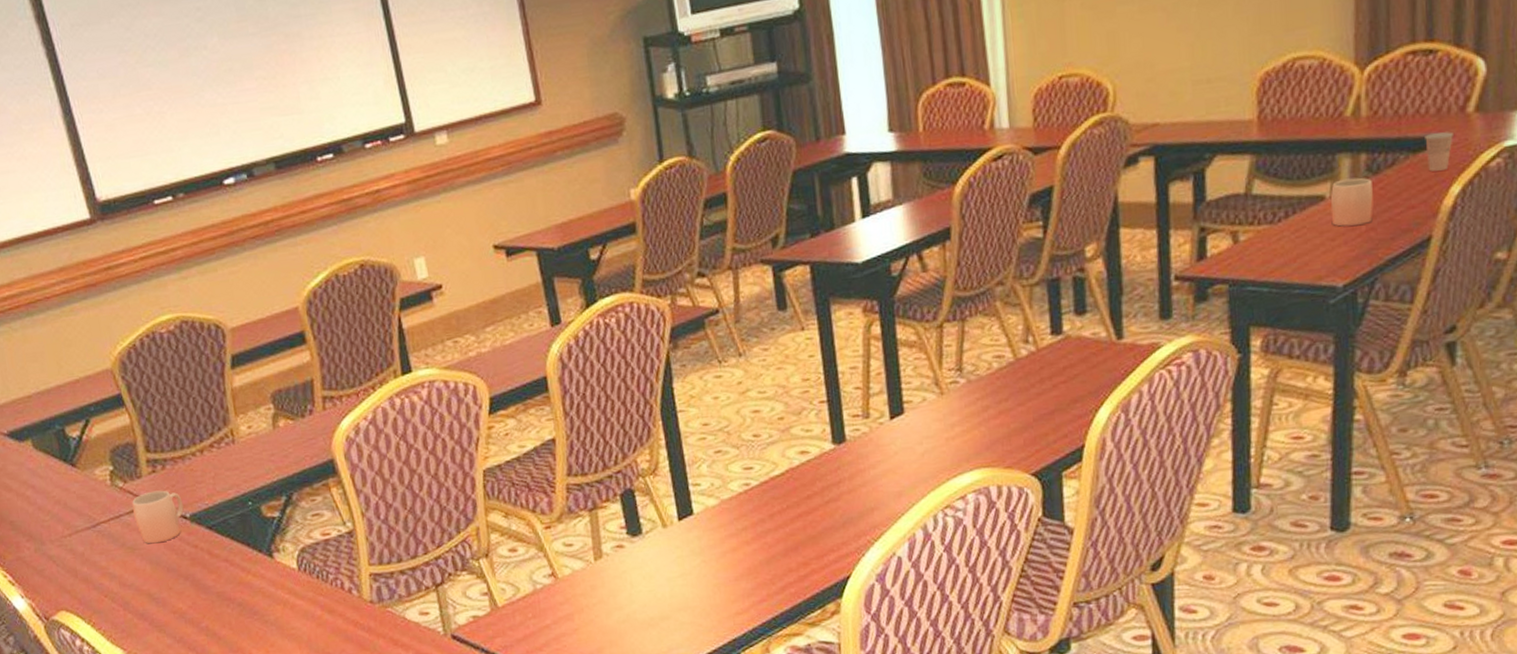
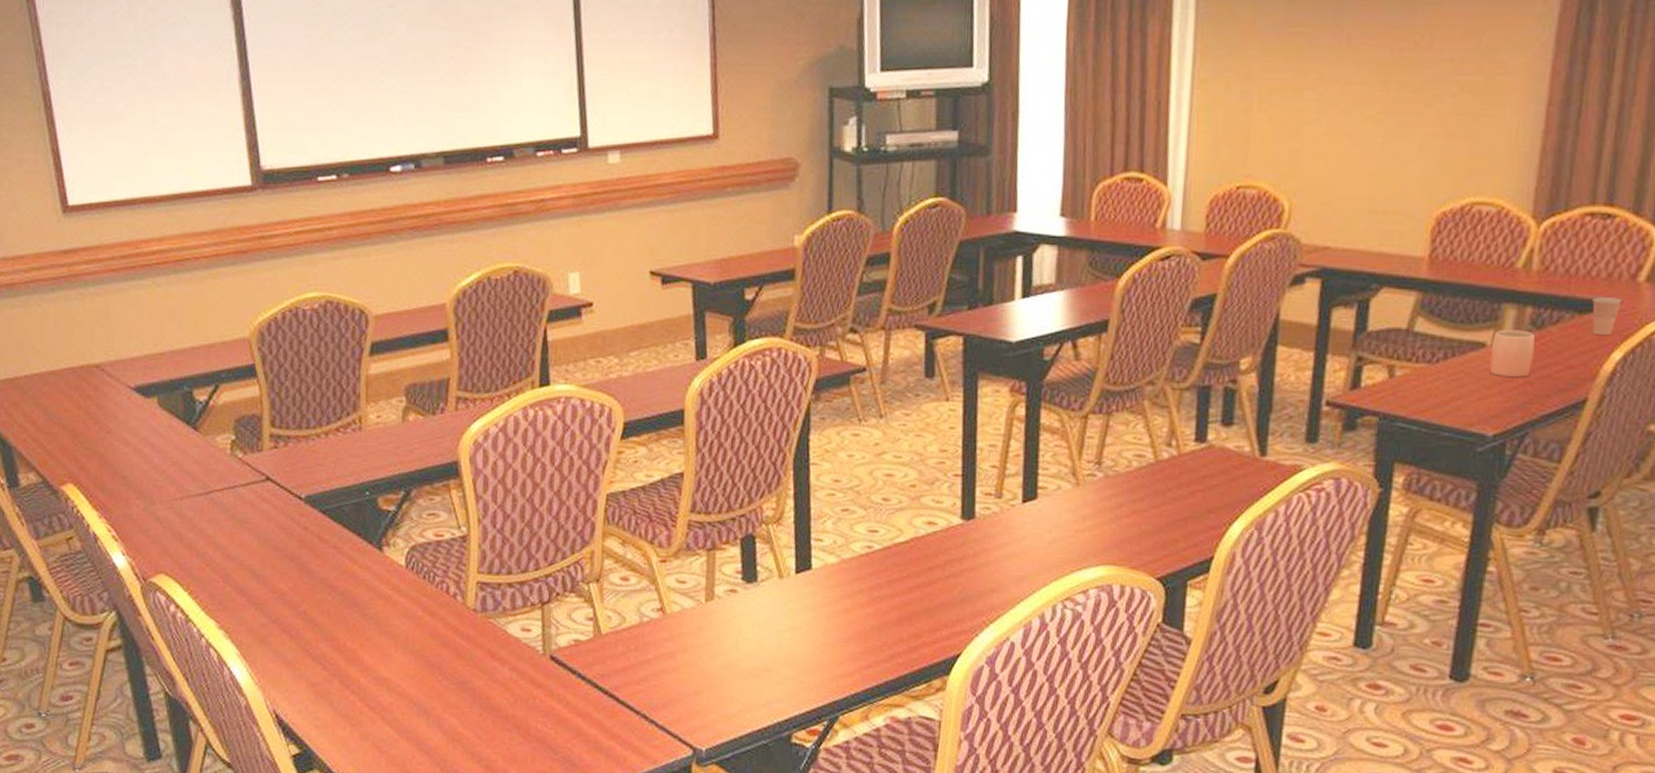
mug: present [132,490,184,544] -> none [249,466,300,520]

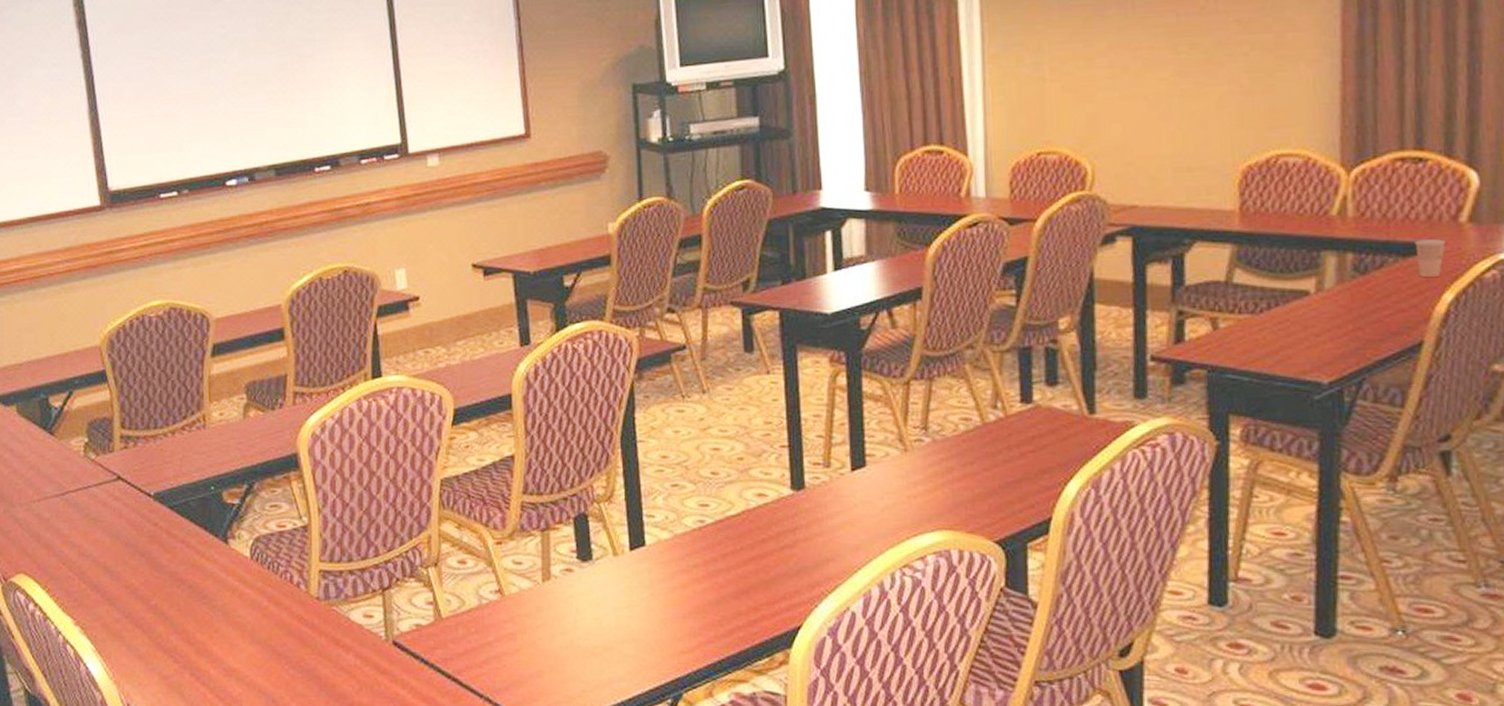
mug: present [1489,329,1536,378] -> none [1315,276,1362,325]

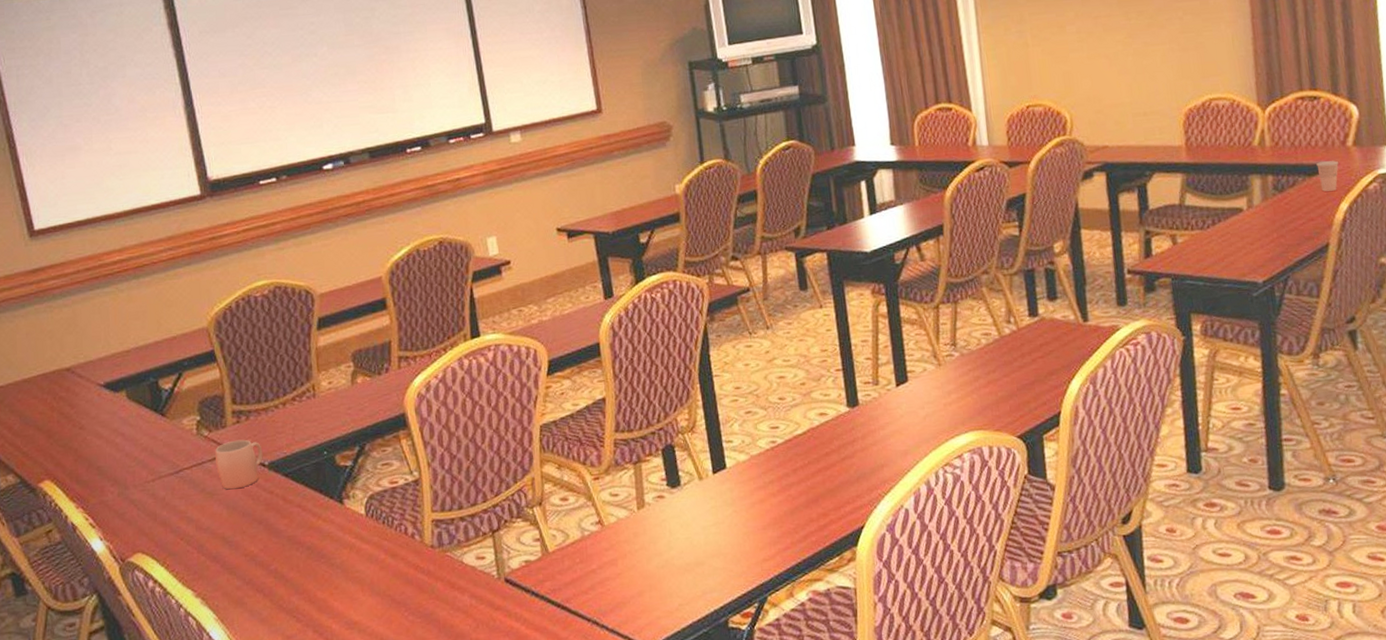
mug: none [102,466,149,518] -> present [215,439,263,490]

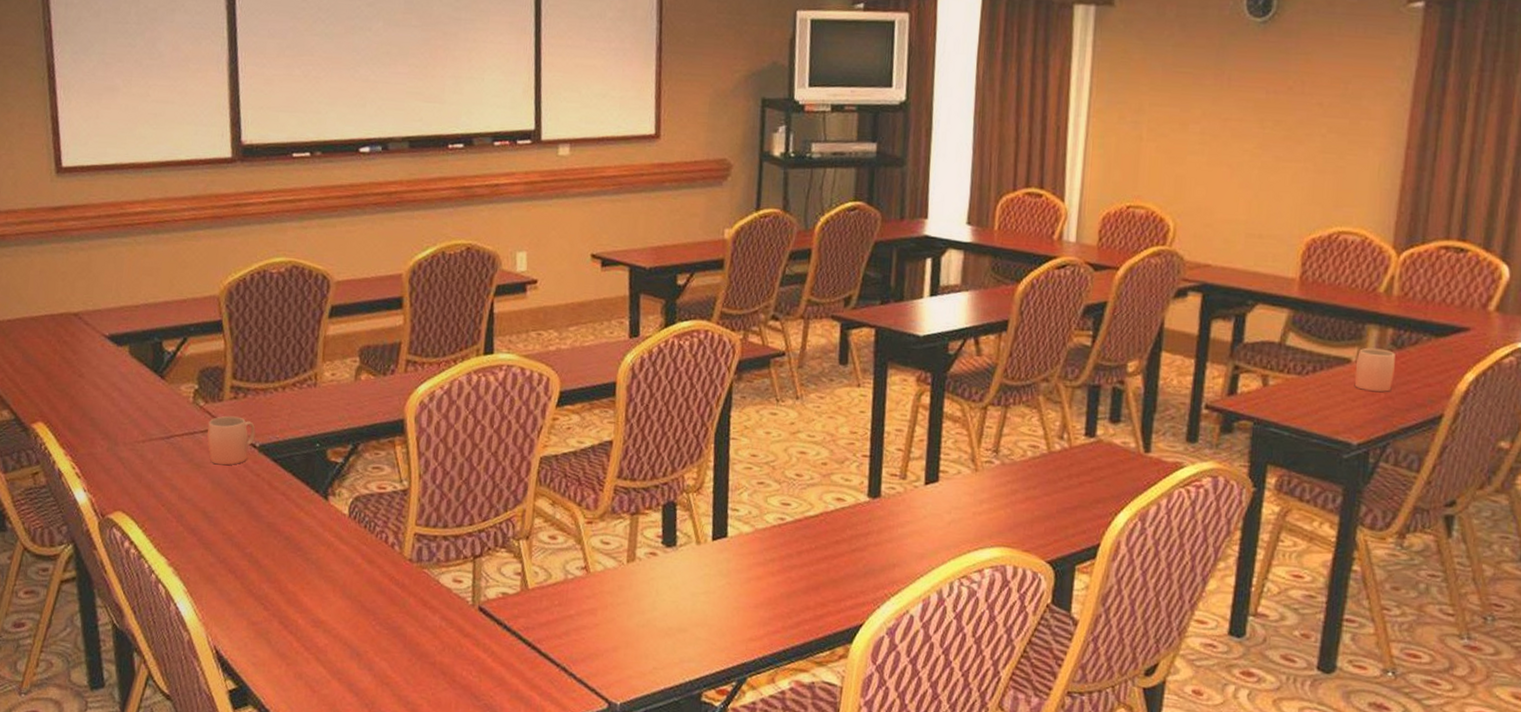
mug: none [1247,194,1282,234] -> present [1354,347,1396,393]
cup: present [1316,161,1339,192] -> none [1447,323,1475,359]

